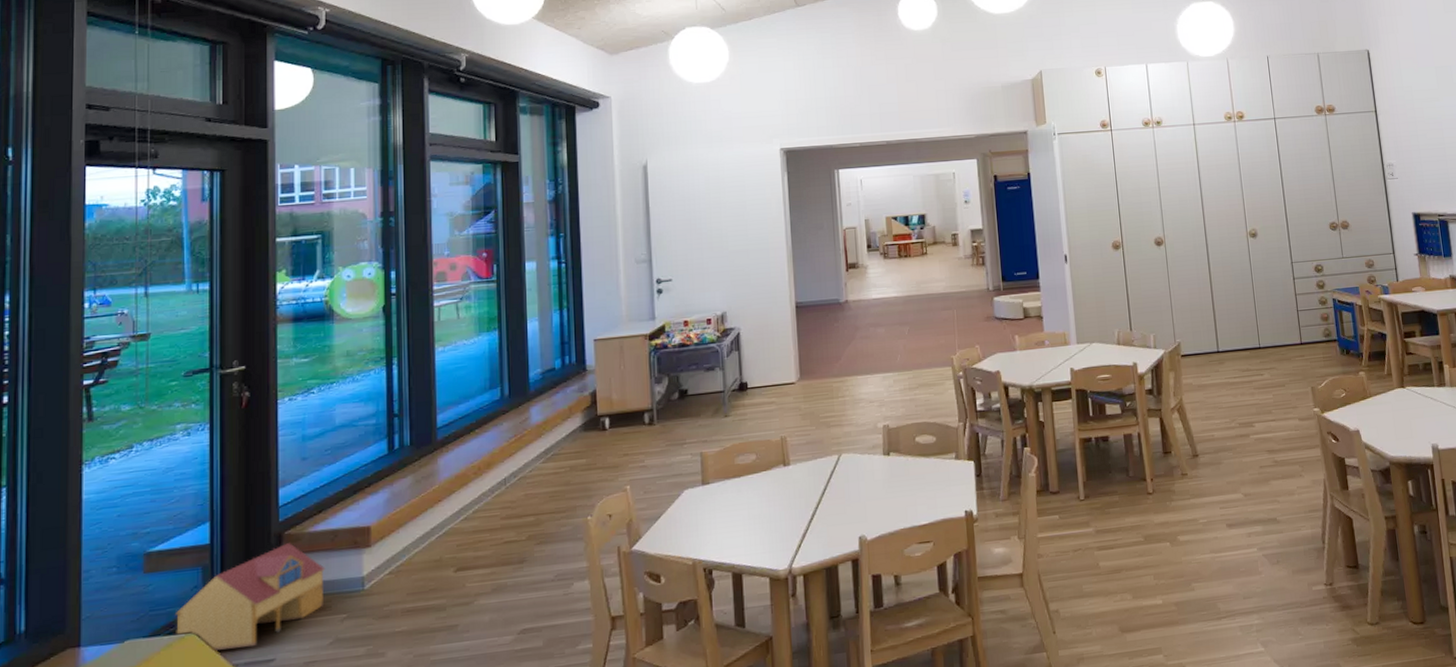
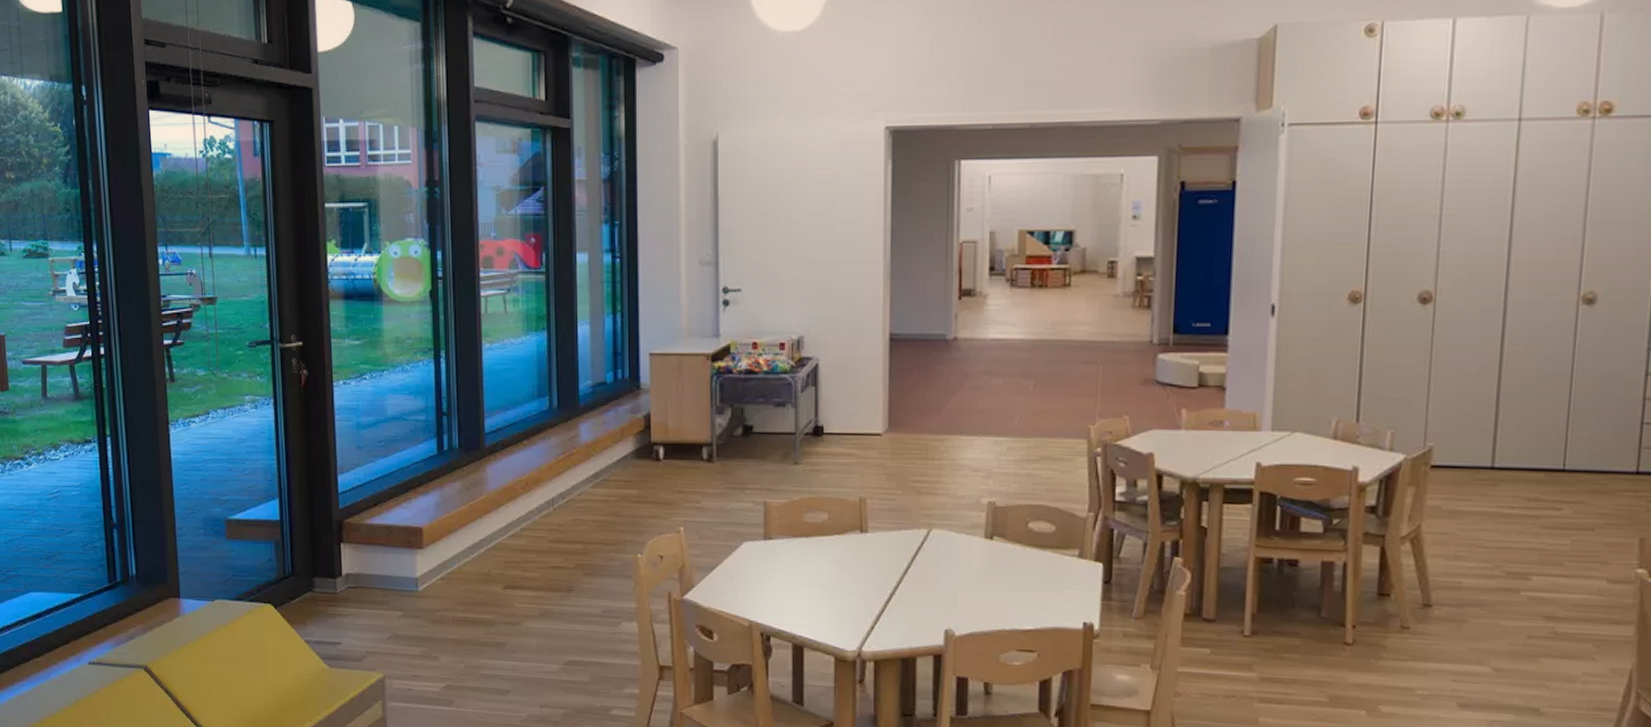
toy house: present [176,543,326,650] -> none [255,531,383,628]

